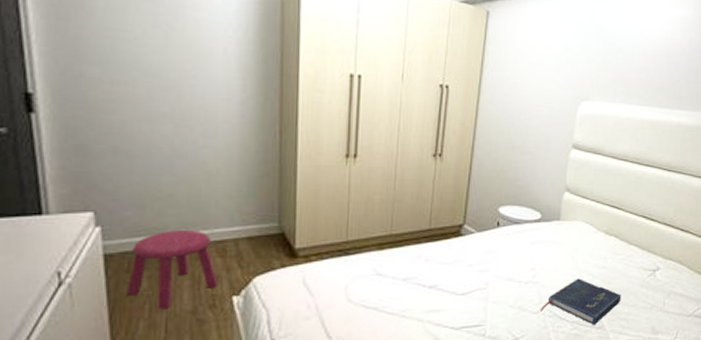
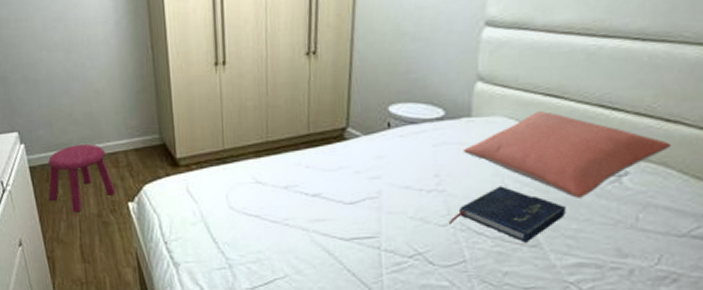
pillow: none [553,219,684,288] -> present [462,111,672,198]

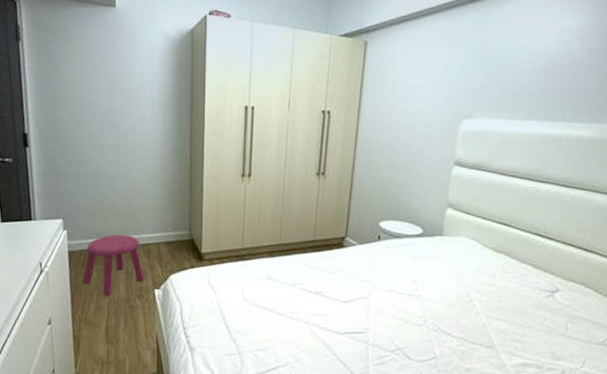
book: present [449,186,566,243] -> none [424,294,514,344]
pillow: present [462,111,672,198] -> none [436,236,590,308]

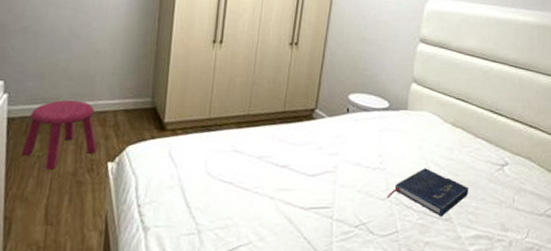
book: none [424,294,514,344] -> present [387,168,469,217]

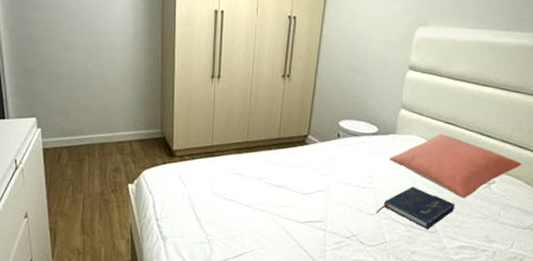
stool: present [21,100,98,170] -> none [57,133,119,191]
pillow: none [400,111,534,181] -> present [389,134,522,198]

